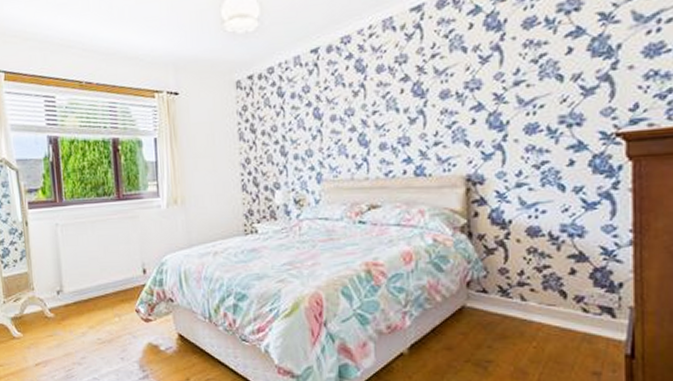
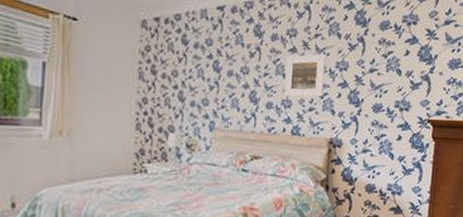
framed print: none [398,75,450,134] -> present [284,53,326,98]

